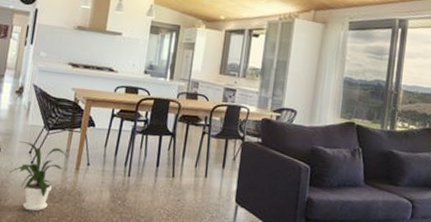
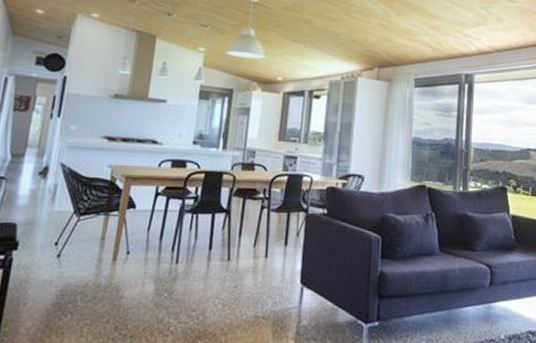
house plant: present [9,141,68,211] -> none [30,232,103,315]

